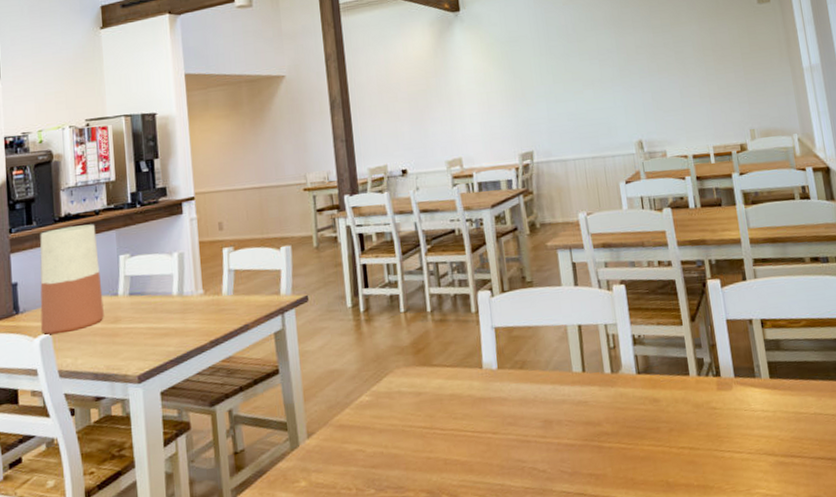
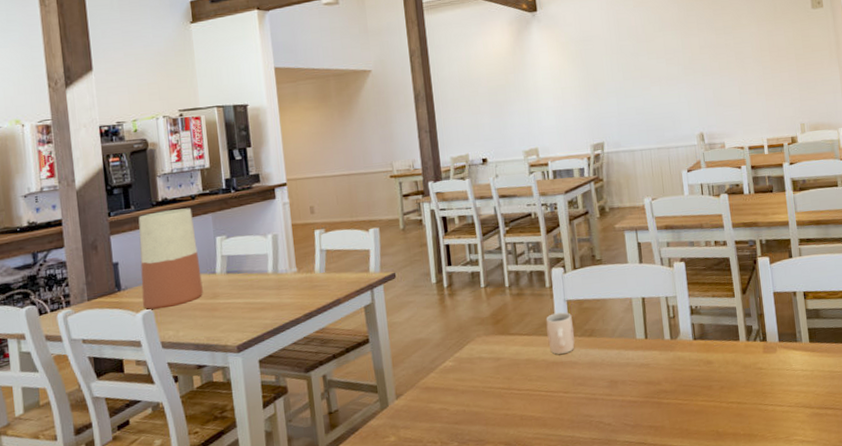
mug: none [471,340,504,390] -> present [546,312,575,355]

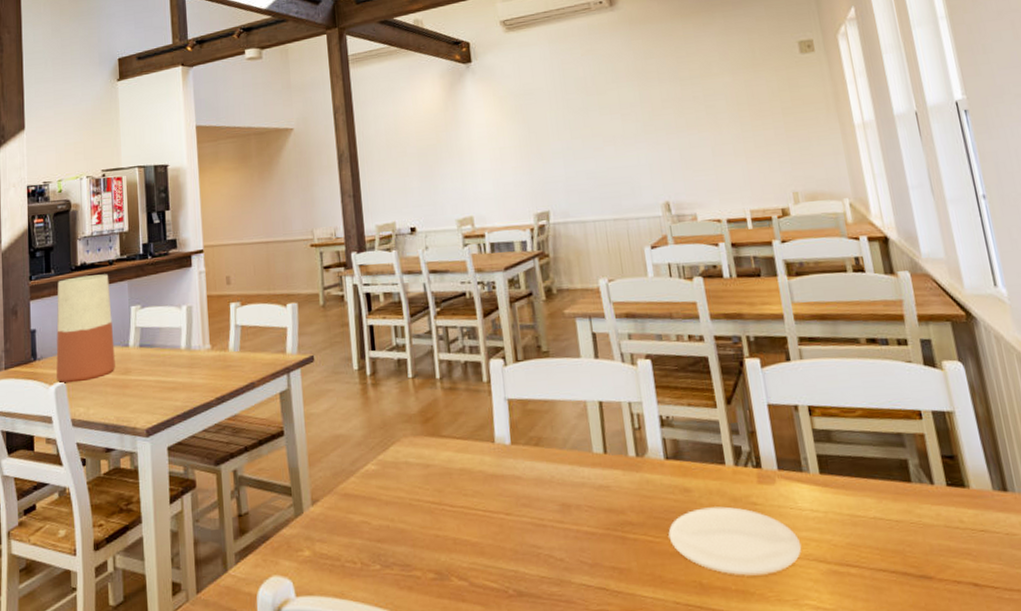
mug: present [546,312,575,355] -> none [483,413,518,466]
plate: none [694,372,794,424] -> present [668,506,802,576]

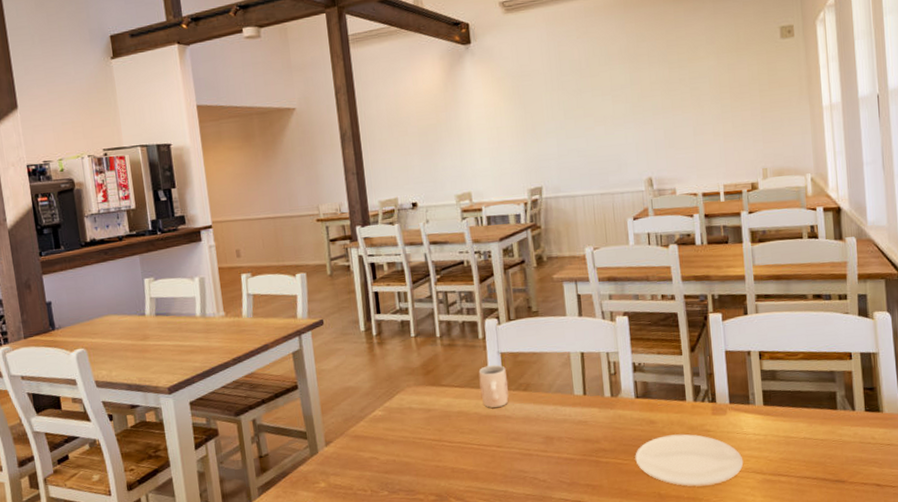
vase: present [56,274,115,383] -> none [68,249,134,350]
mug: none [483,413,518,466] -> present [478,364,509,408]

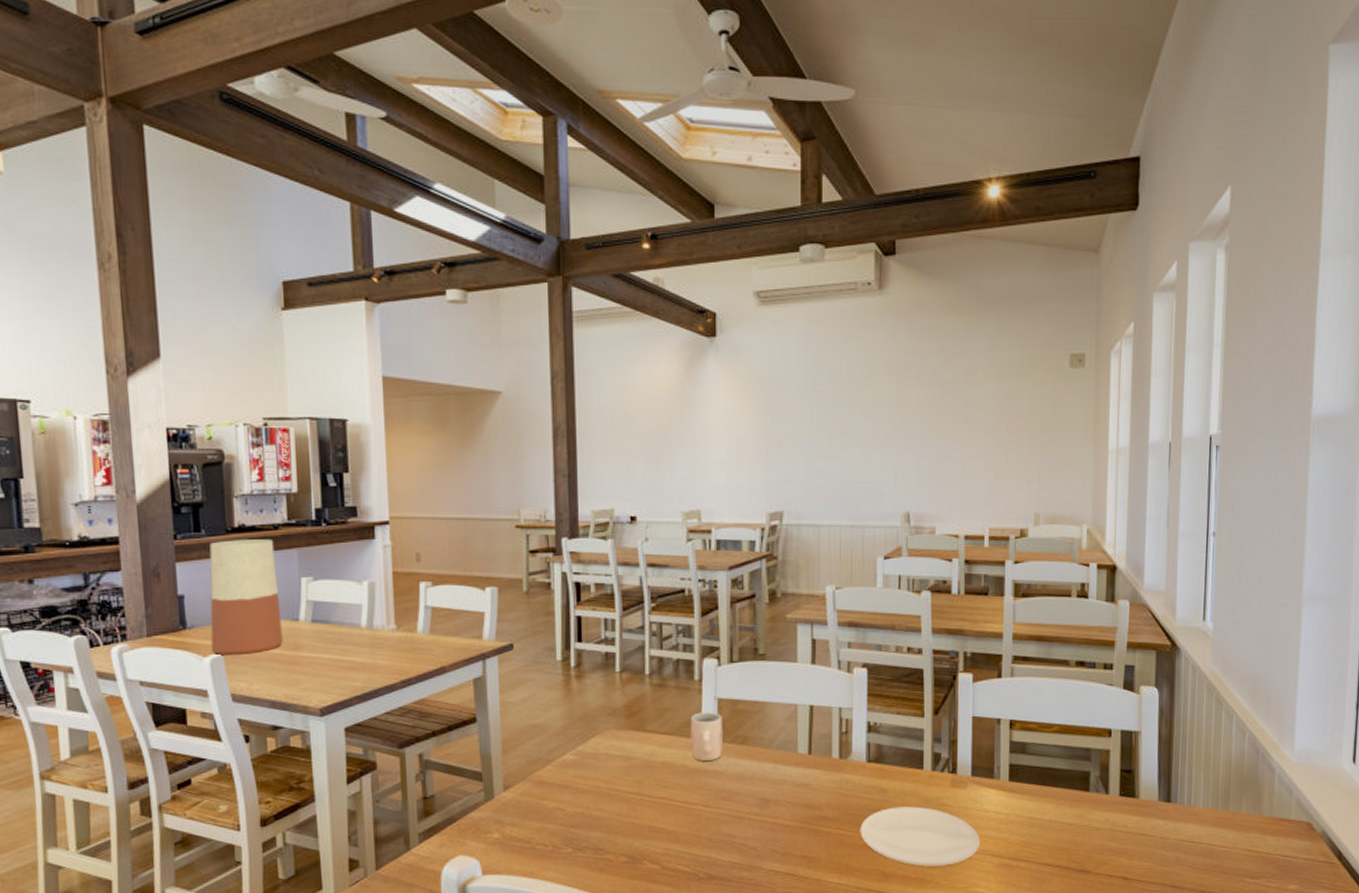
vase: none [68,249,134,350] -> present [209,539,283,656]

